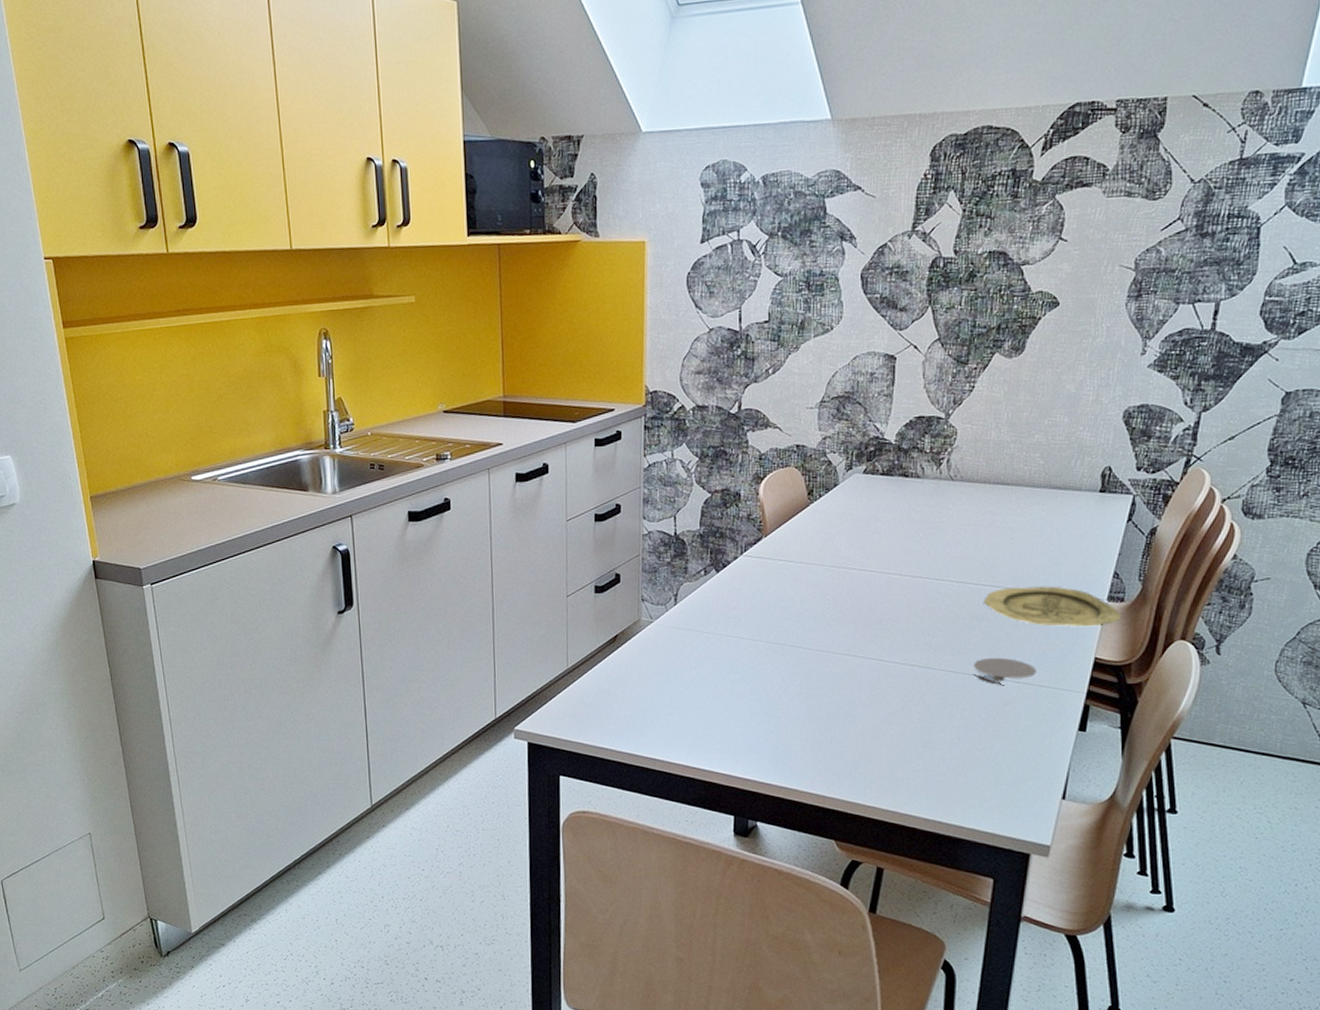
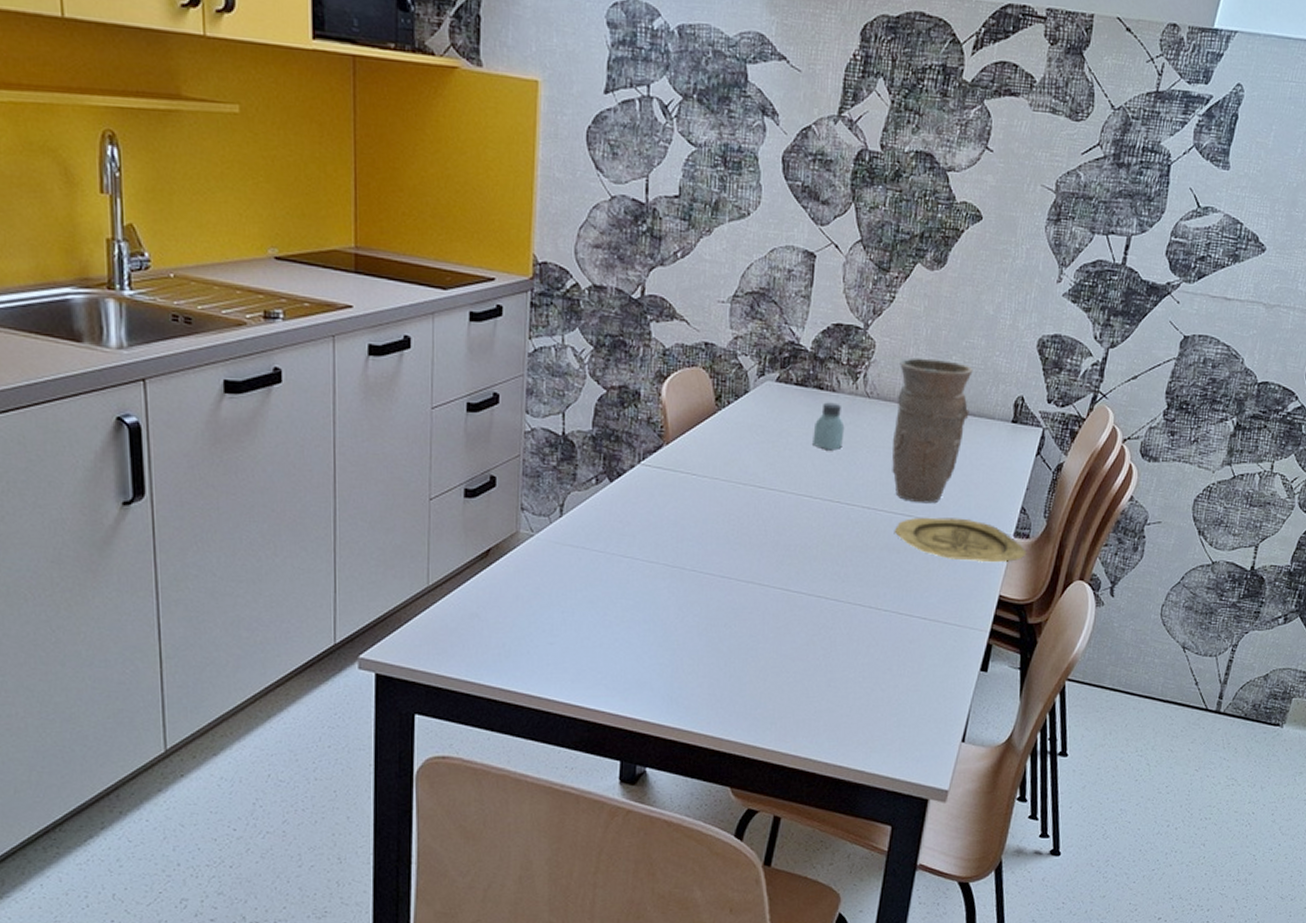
saltshaker: none [900,488,930,532] -> present [813,402,845,451]
coaster: present [974,657,1037,685] -> none [881,591,943,621]
vase: none [977,439,1057,575] -> present [891,358,973,504]

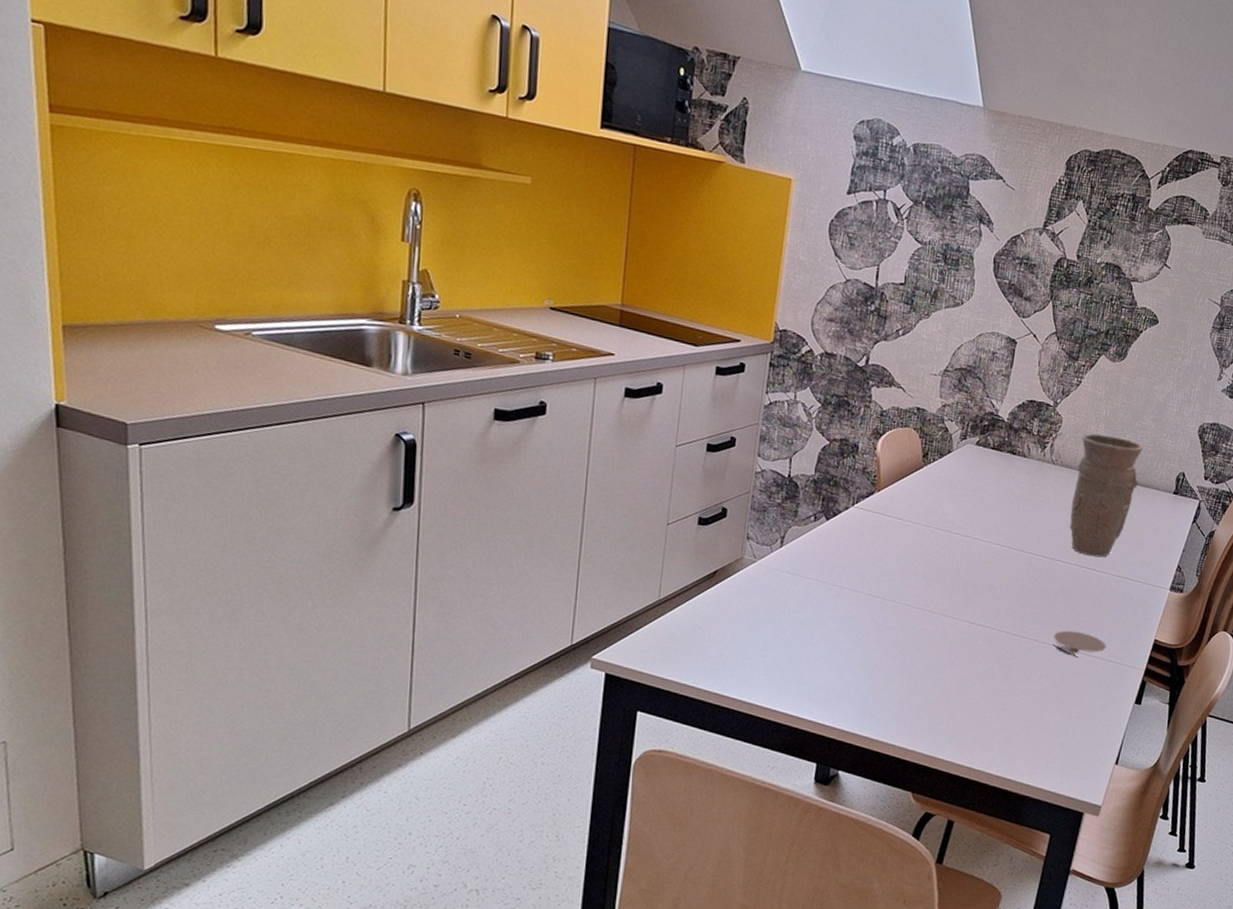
saltshaker: present [813,402,845,451] -> none [1003,465,1032,507]
coaster: none [881,591,943,621] -> present [1053,630,1107,656]
plate: present [895,517,1027,563] -> none [1069,568,1180,612]

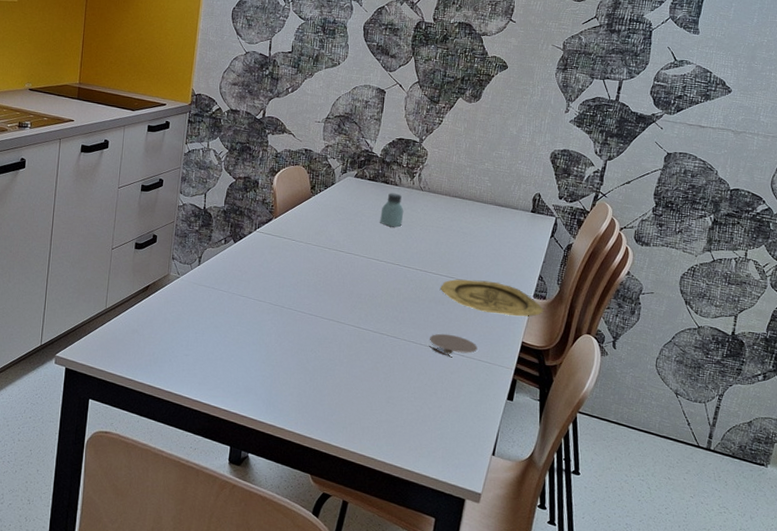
saltshaker: none [1003,465,1032,507] -> present [380,193,404,228]
vase: present [1069,433,1144,558] -> none [439,163,501,269]
plate: none [1069,568,1180,612] -> present [441,279,544,317]

